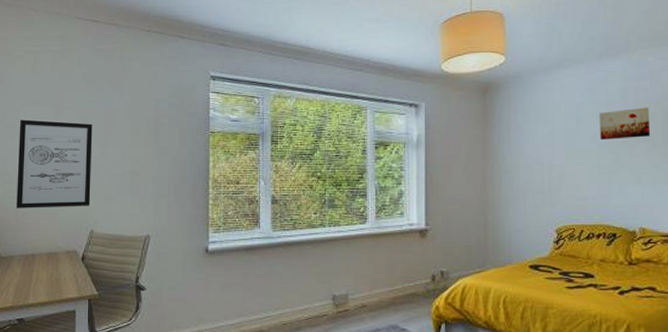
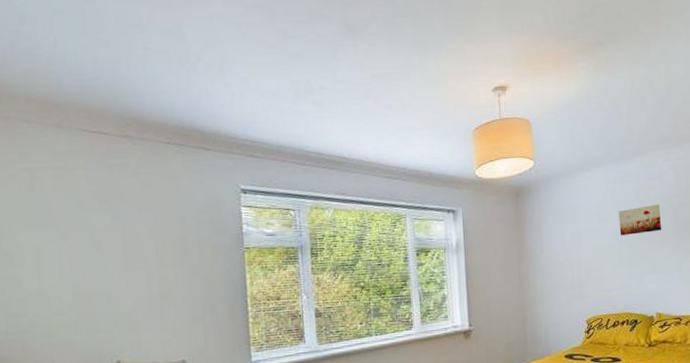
wall art: present [16,119,93,208] -> none [19,245,114,344]

